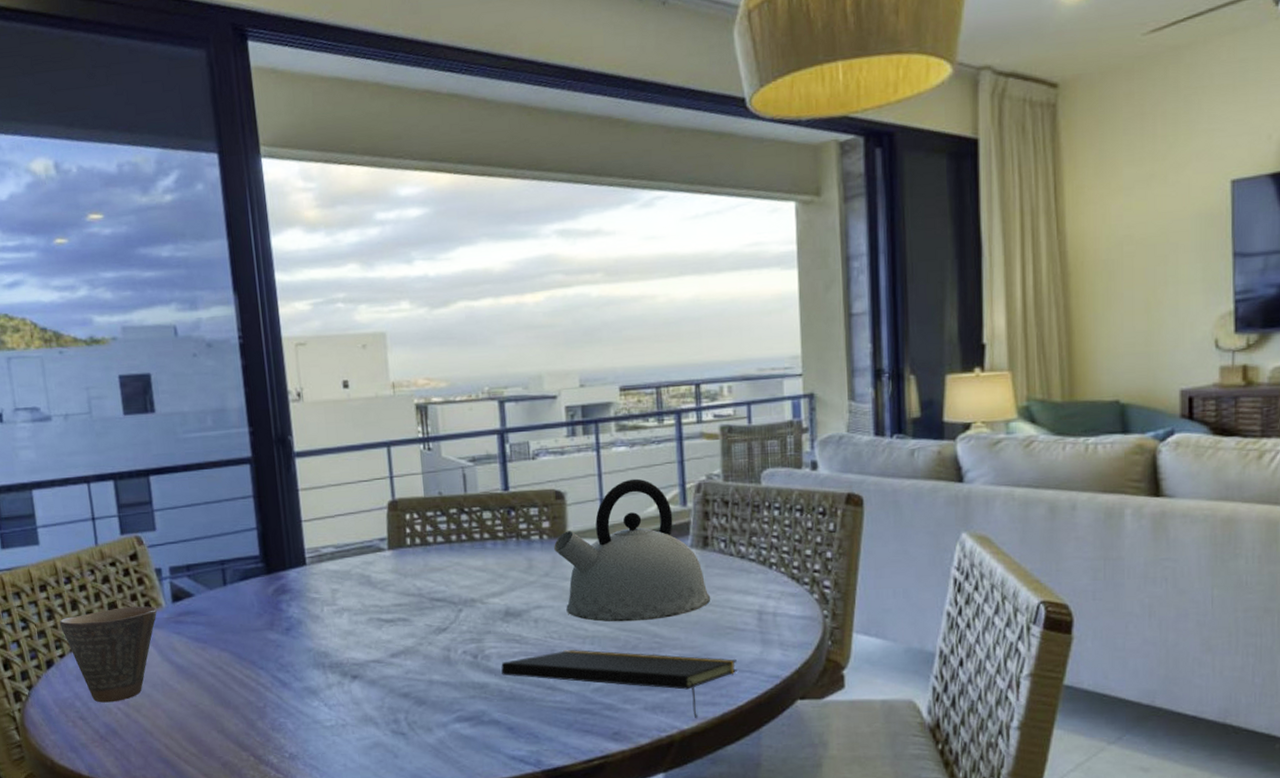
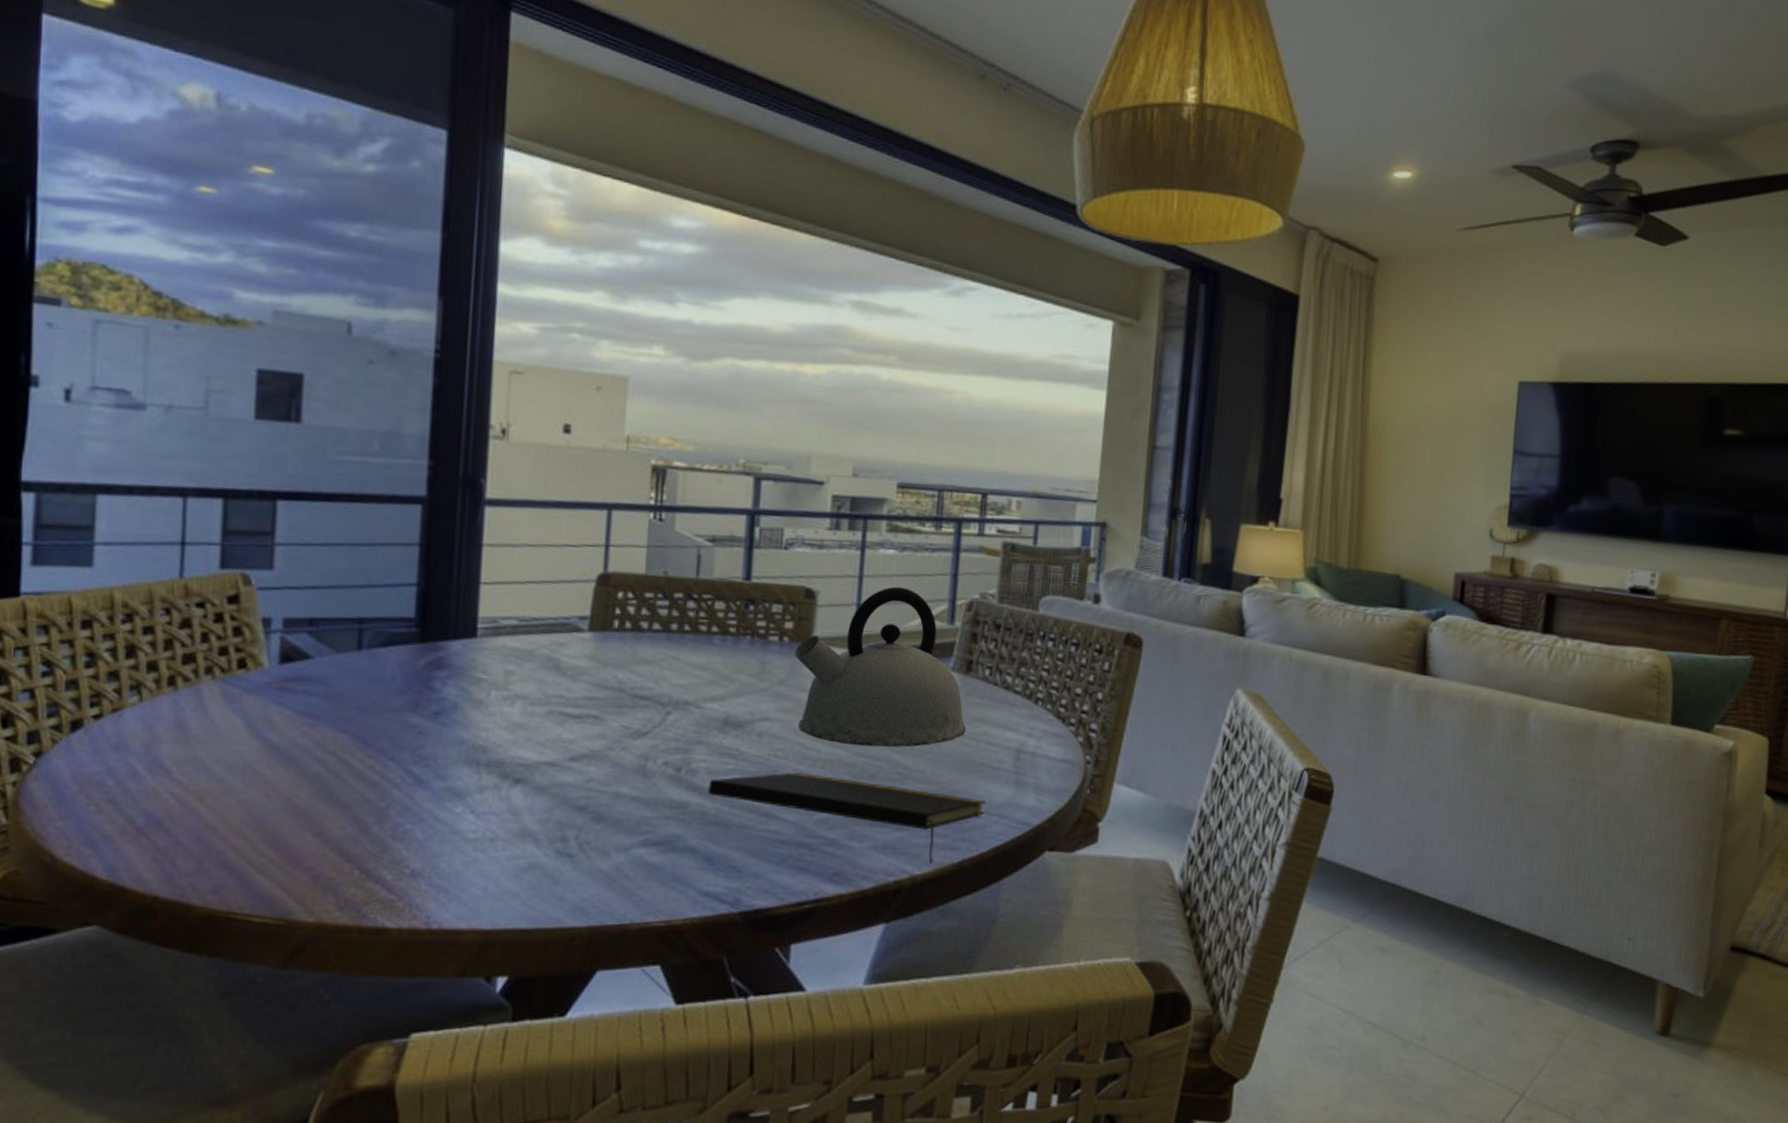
cup: present [59,606,157,703] -> none [102,662,254,785]

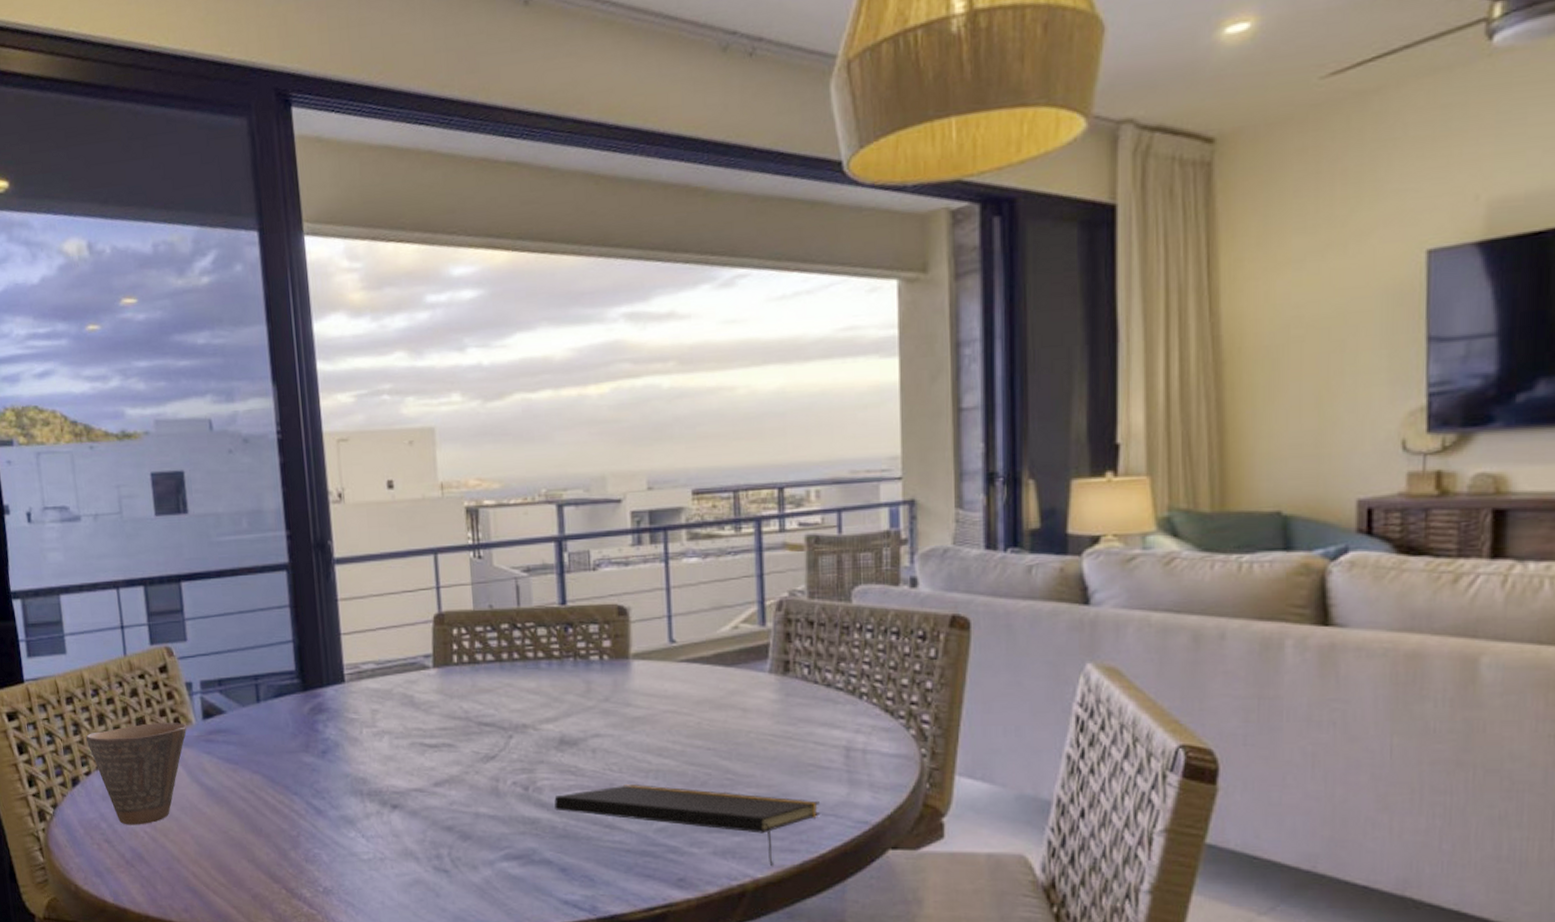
cup: none [102,662,254,785] -> present [85,723,187,825]
kettle: present [795,586,966,748] -> none [615,594,790,755]

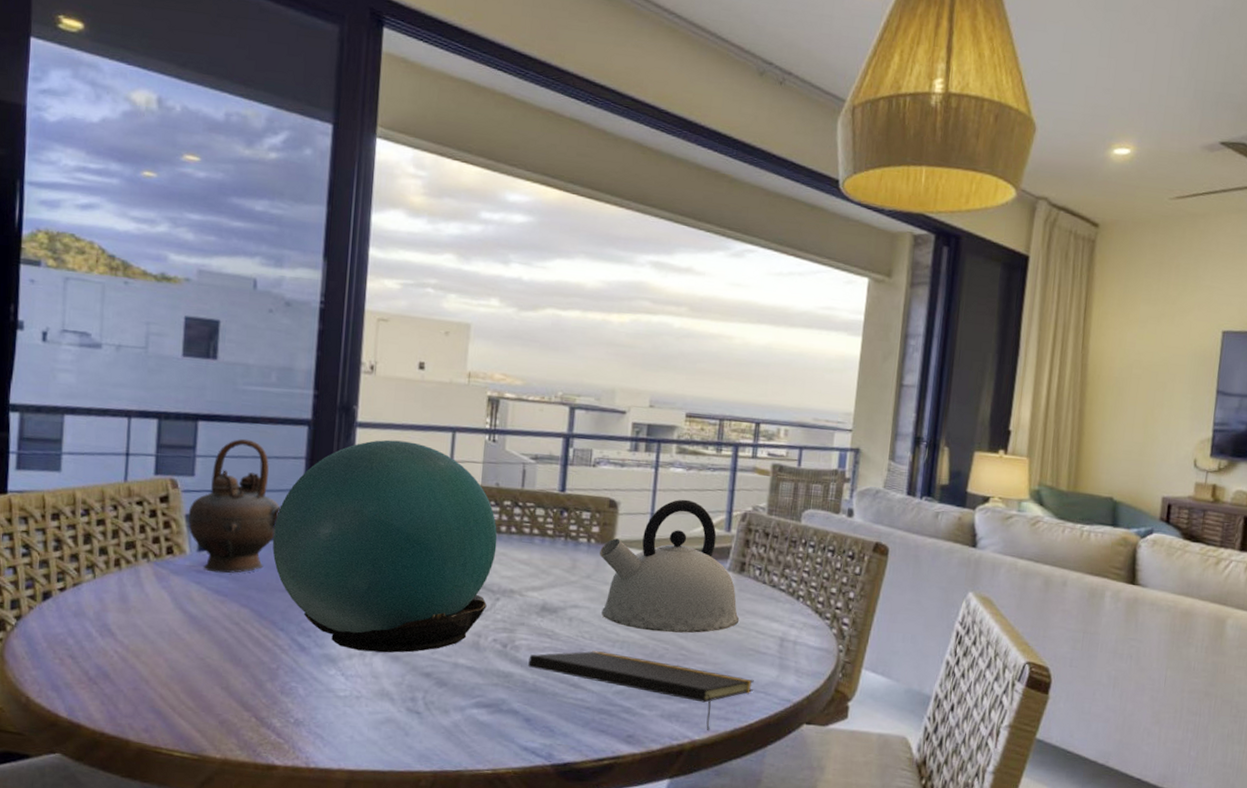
cup: present [85,723,187,825] -> none [66,548,179,645]
teapot: none [187,594,275,740] -> present [188,438,282,574]
decorative orb: none [271,572,501,809] -> present [272,439,498,653]
kettle: none [615,594,790,755] -> present [600,499,739,634]

